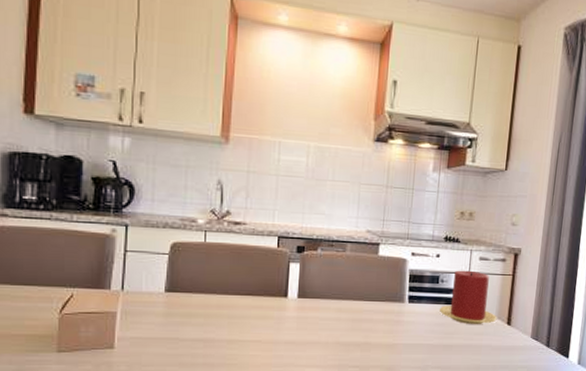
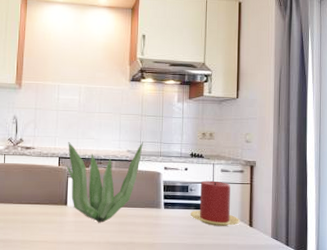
plant: none [287,217,387,319] -> present [66,141,143,223]

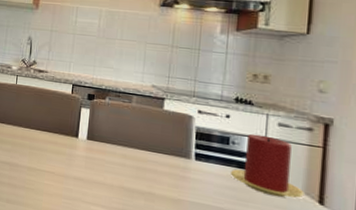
plant: present [66,141,143,223] -> none [80,69,172,164]

